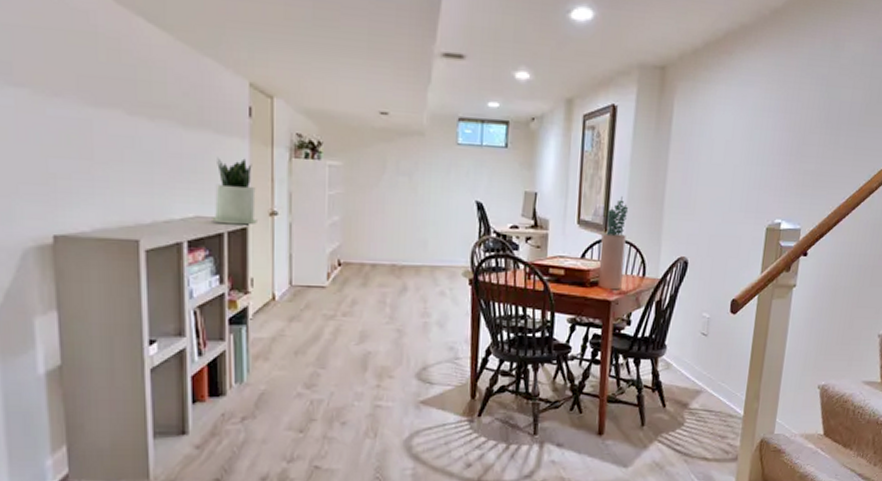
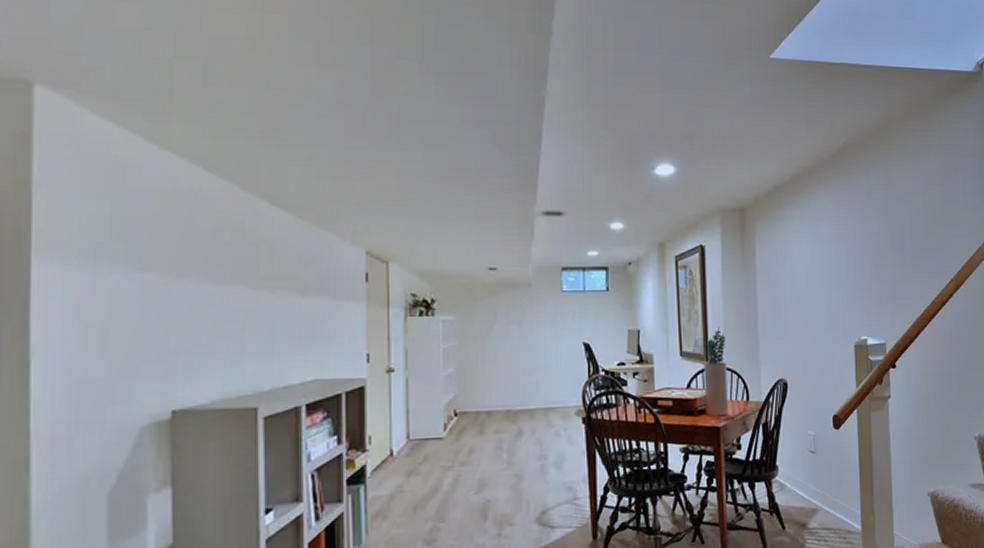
planter: present [210,158,259,225] -> none [328,321,376,385]

